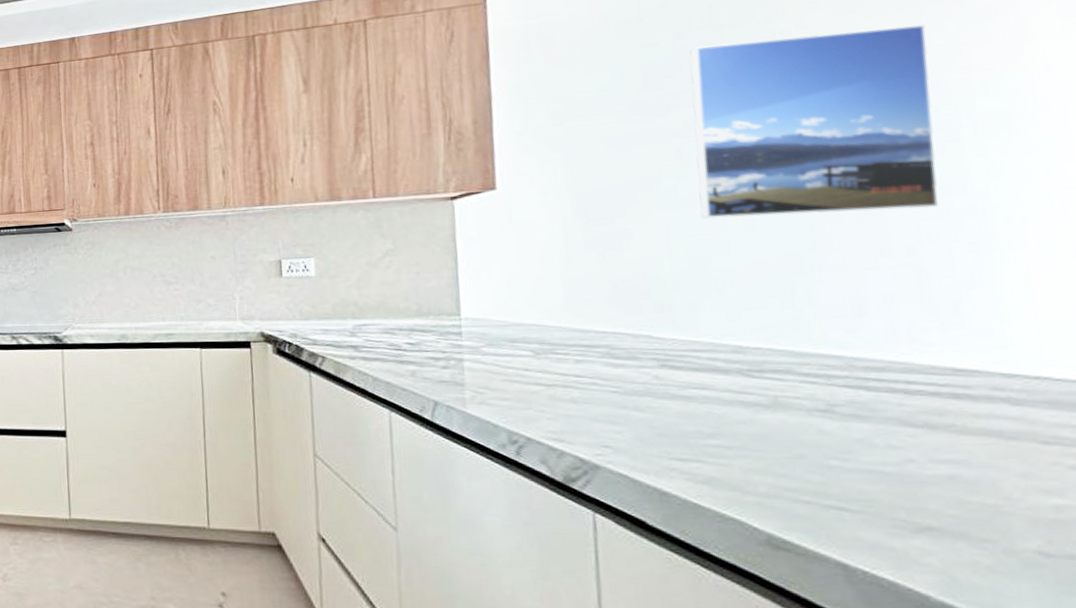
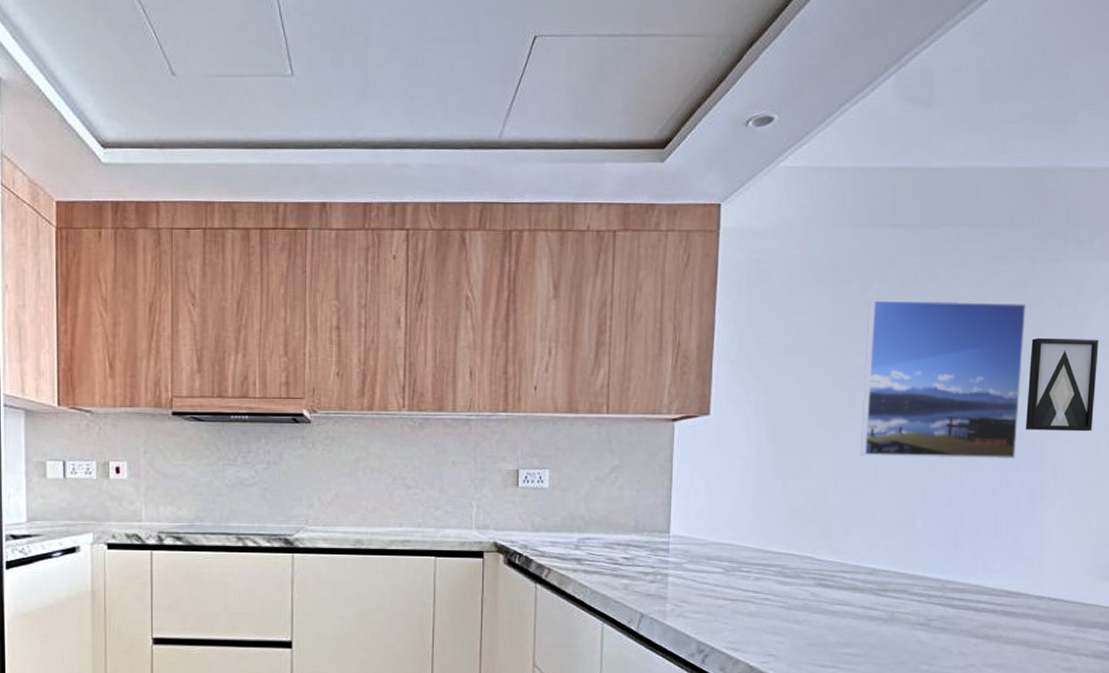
wall art: none [940,52,1063,172] -> present [1025,337,1099,432]

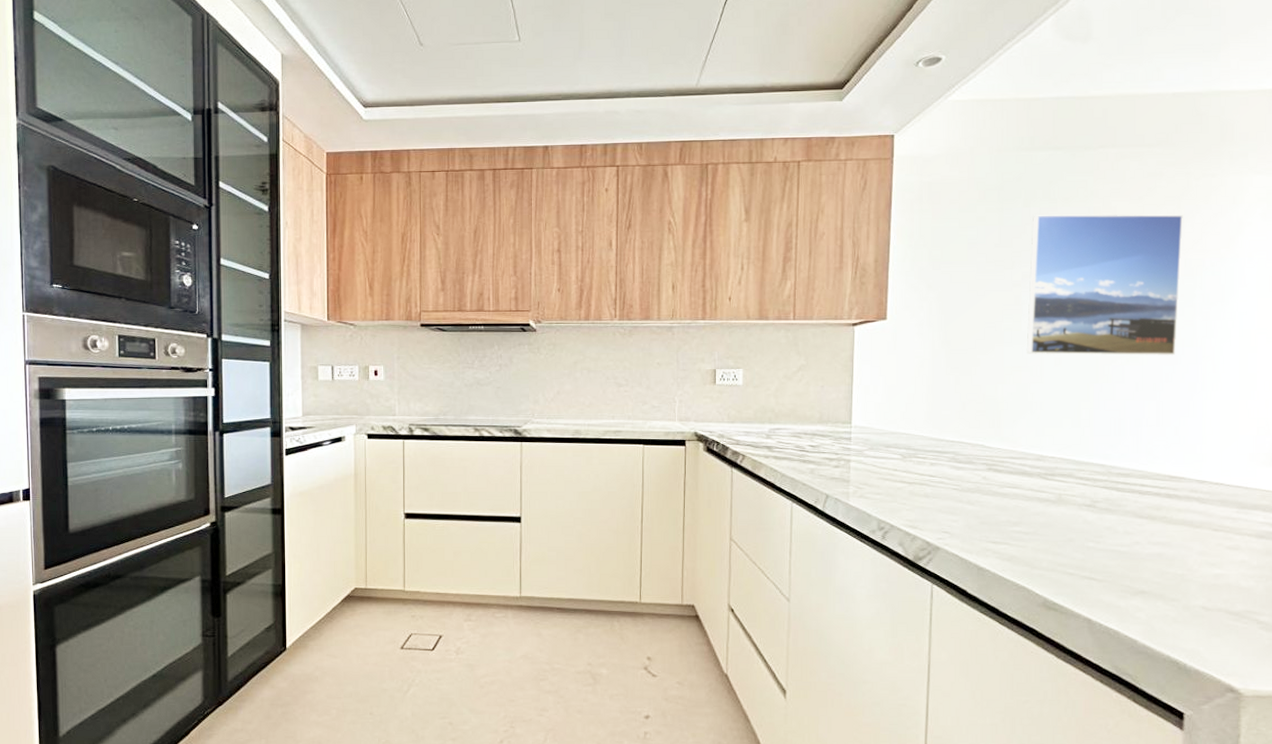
wall art: present [1025,337,1099,432] -> none [1184,245,1255,330]

